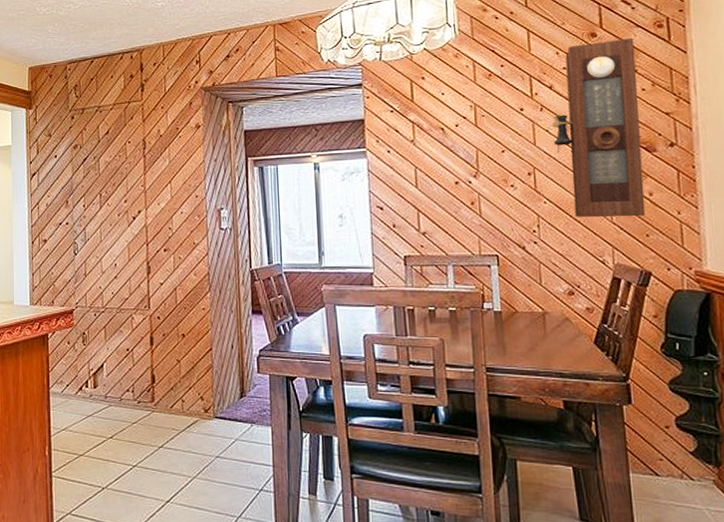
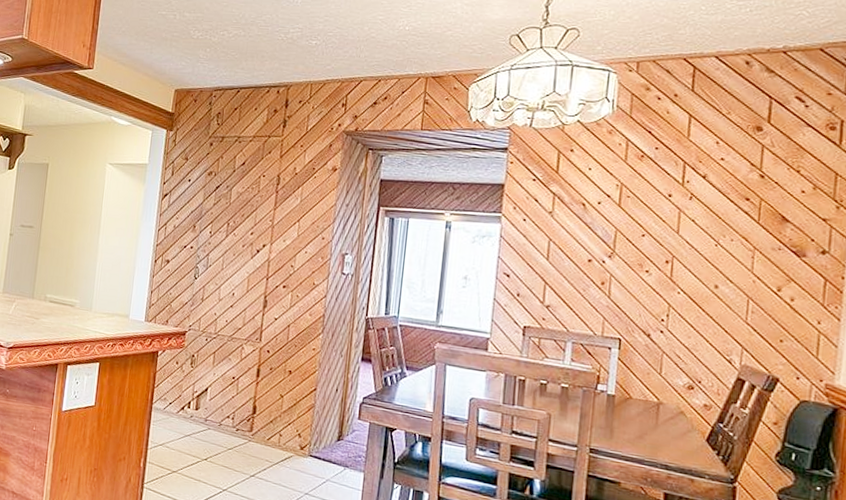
pendulum clock: present [551,37,646,218] -> none [698,136,802,321]

